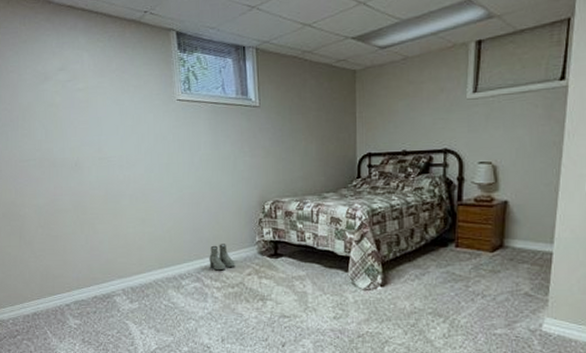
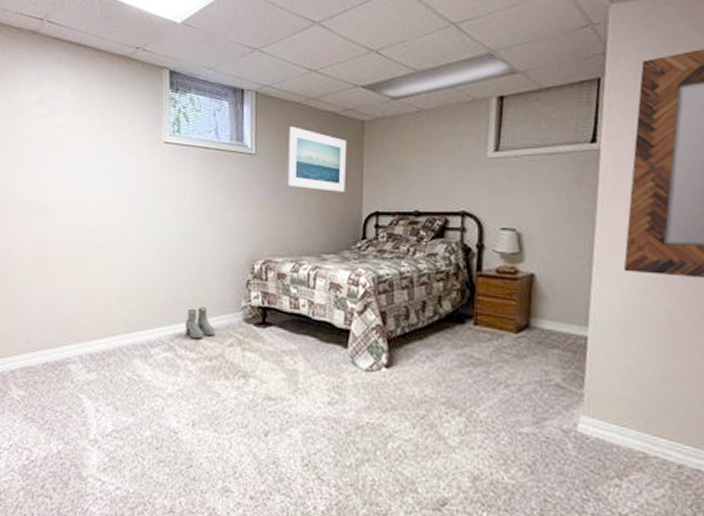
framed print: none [288,79,341,137] -> present [287,126,348,192]

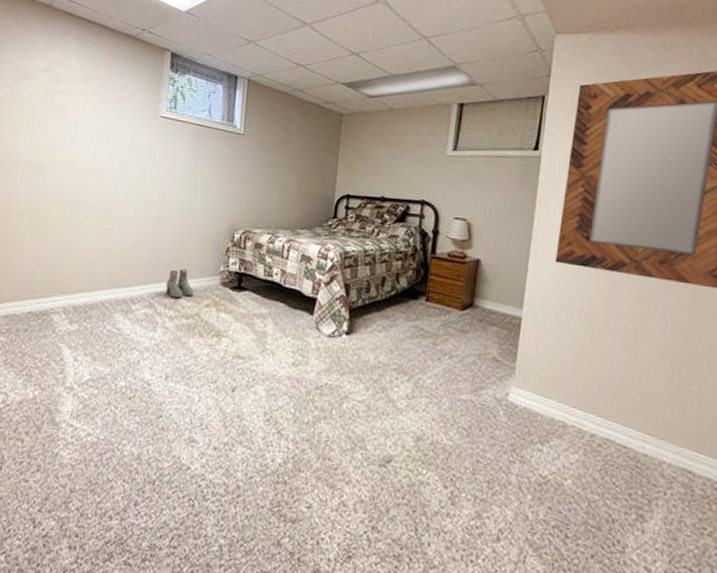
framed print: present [287,126,348,192] -> none [270,113,327,175]

